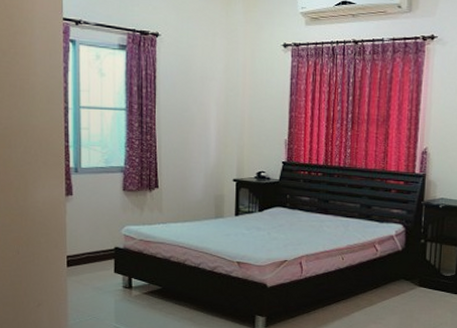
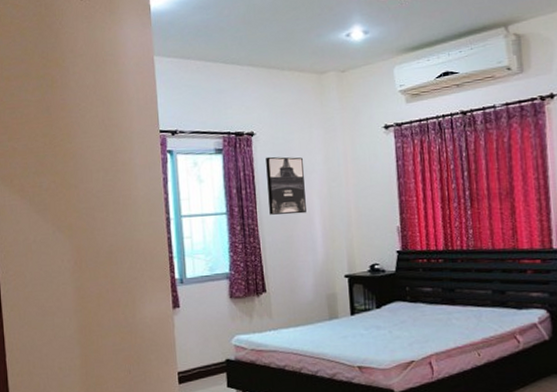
wall art: none [168,59,204,118] -> present [266,156,306,215]

